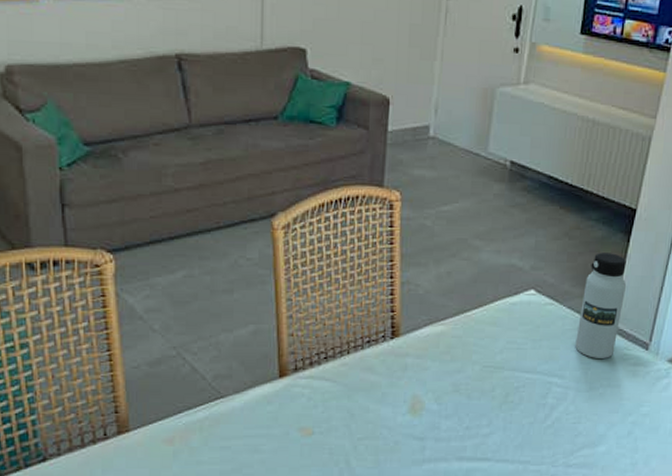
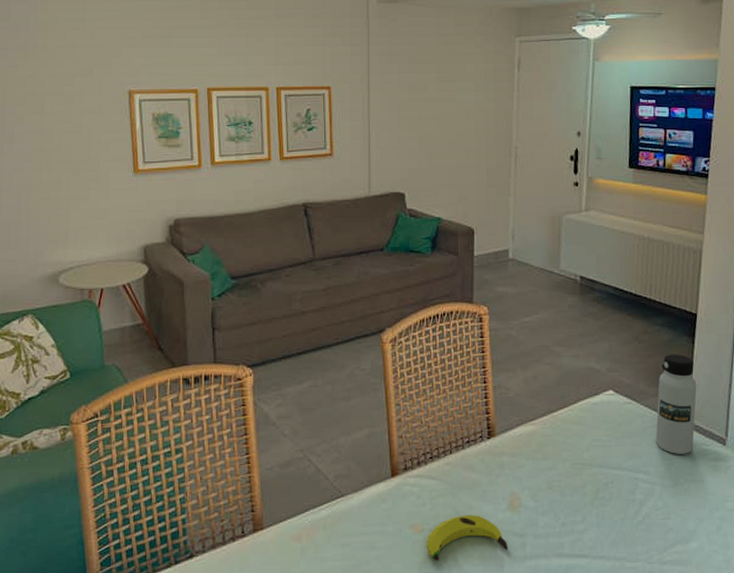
banana: none [316,418,407,465] -> present [426,515,509,561]

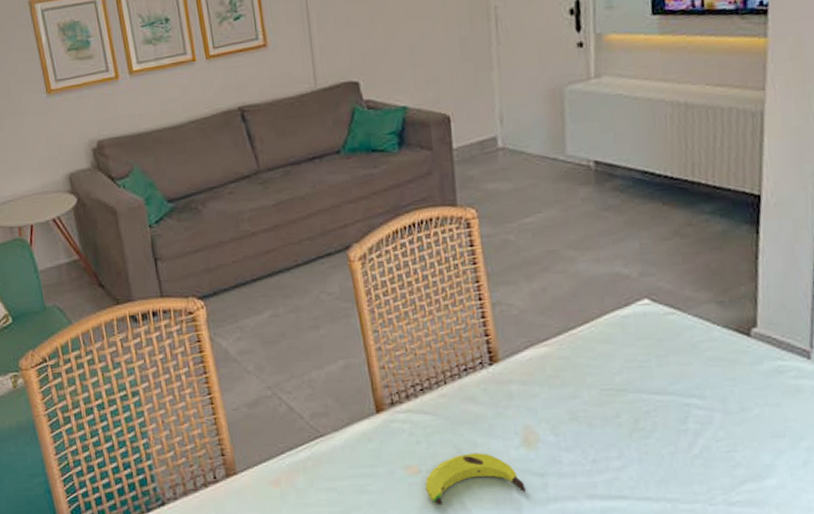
water bottle: present [656,354,697,454] -> none [710,248,766,373]

